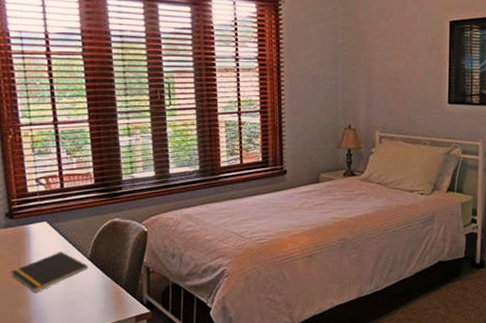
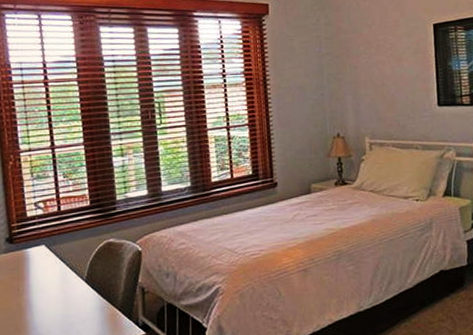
notepad: present [10,251,88,292] -> none [10,274,84,317]

